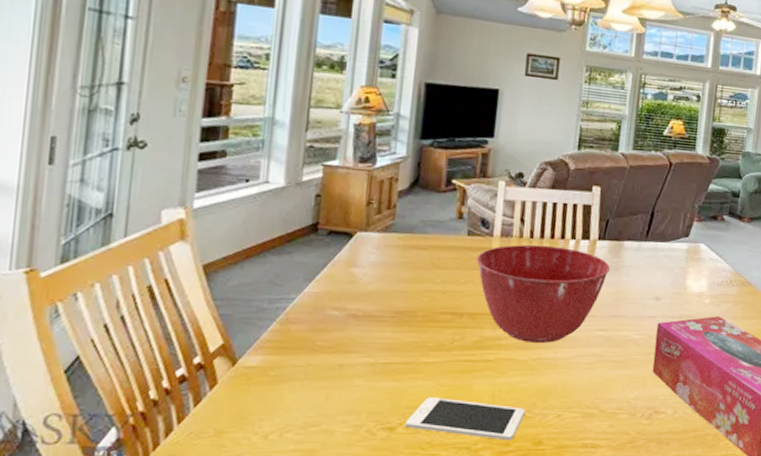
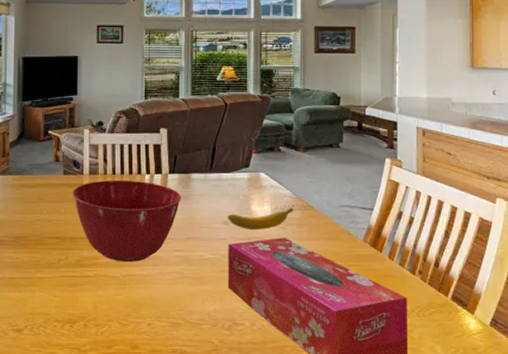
cell phone: present [405,397,526,441] -> none [29,306,122,344]
banana: none [659,283,732,307] -> present [227,207,294,230]

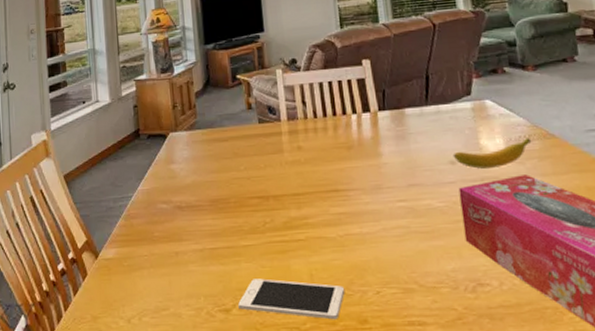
cell phone: none [29,306,122,344] -> present [238,278,345,320]
mixing bowl: present [73,180,182,263] -> none [271,122,398,220]

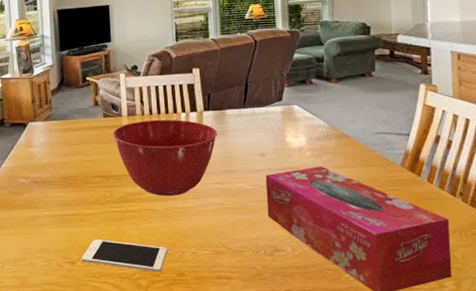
mixing bowl: none [271,122,398,220] -> present [113,119,218,197]
banana: present [452,138,532,169] -> none [263,137,329,160]

